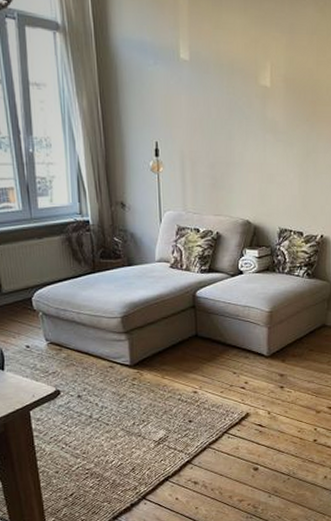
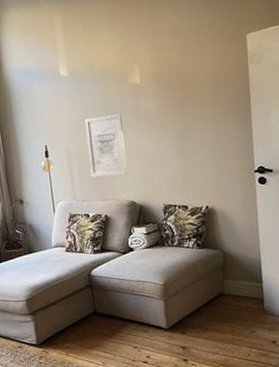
wall art: none [204,117,246,191] -> present [84,113,127,178]

